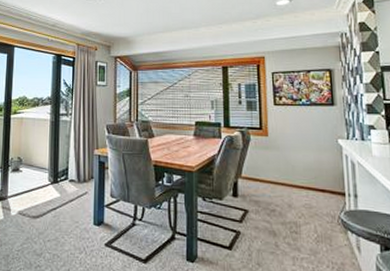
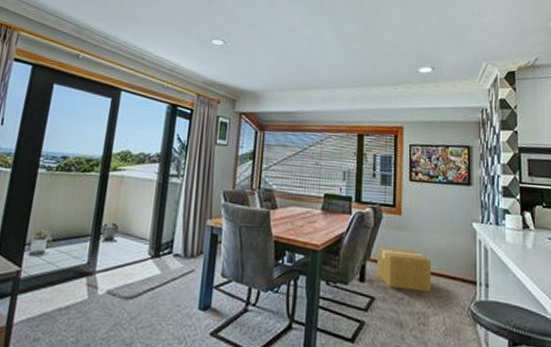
cardboard box: none [248,165,302,204] -> present [377,246,432,292]

